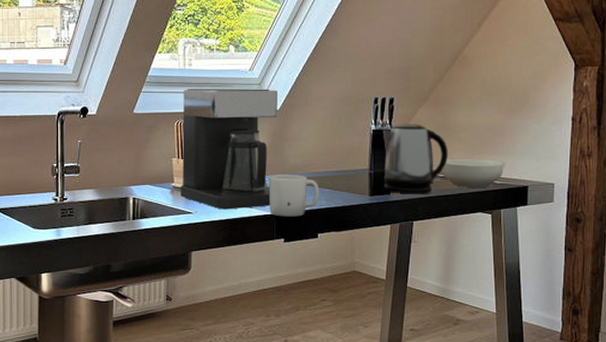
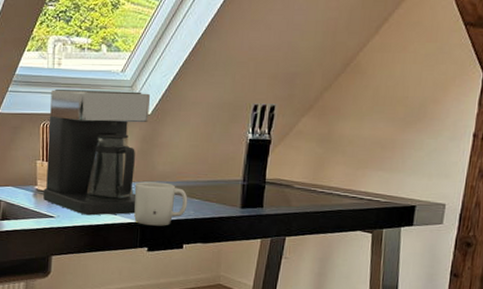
kettle: present [383,124,448,194] -> none [256,134,330,209]
bowl: present [438,158,505,188] -> none [318,172,393,206]

